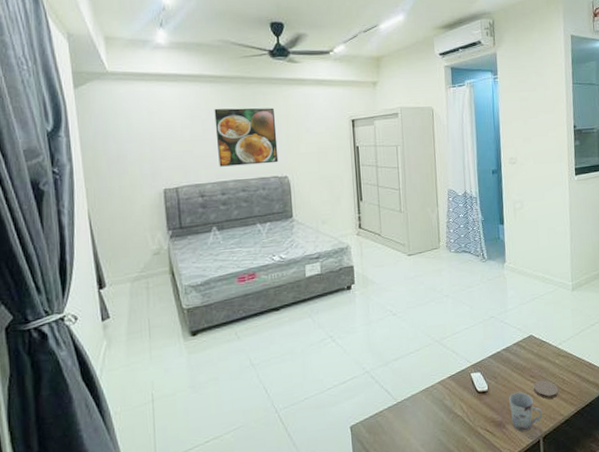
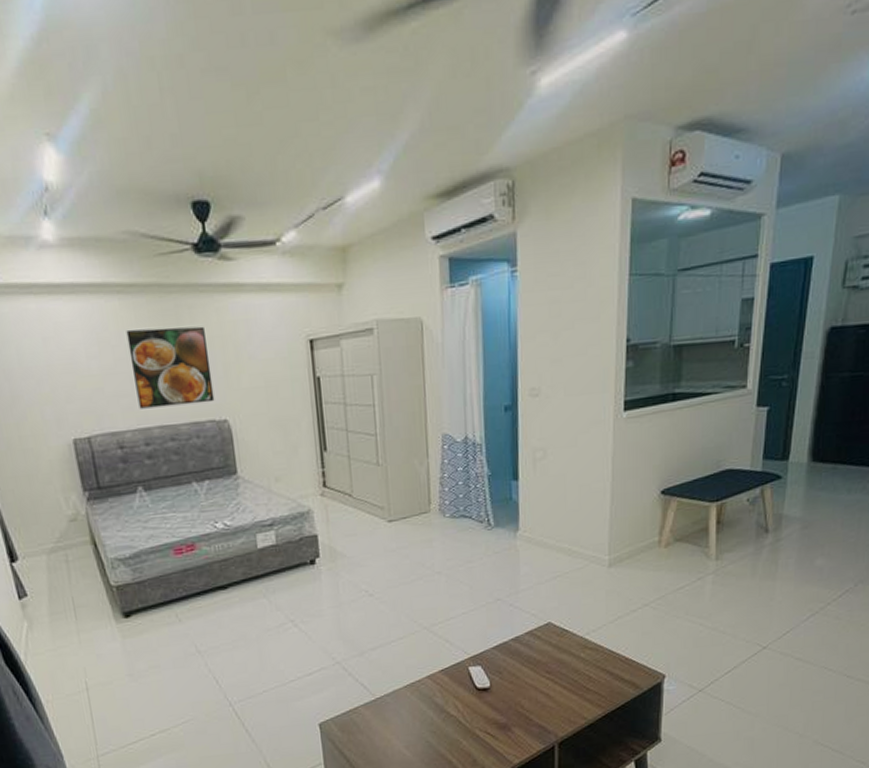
cup: present [509,391,543,432] -> none [517,690,560,737]
coaster: present [533,379,559,399] -> none [549,676,582,699]

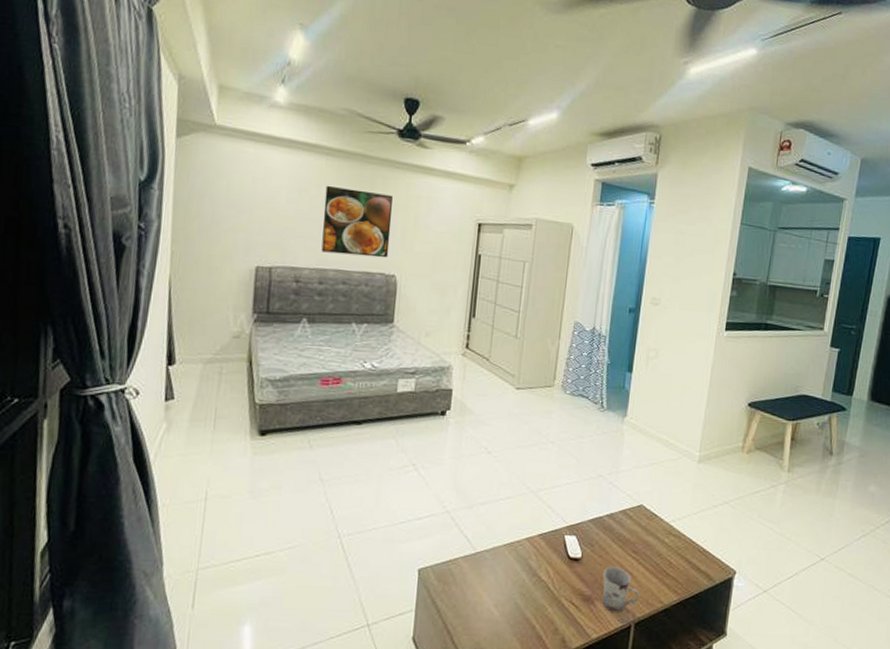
cup: none [517,690,560,737] -> present [602,566,640,613]

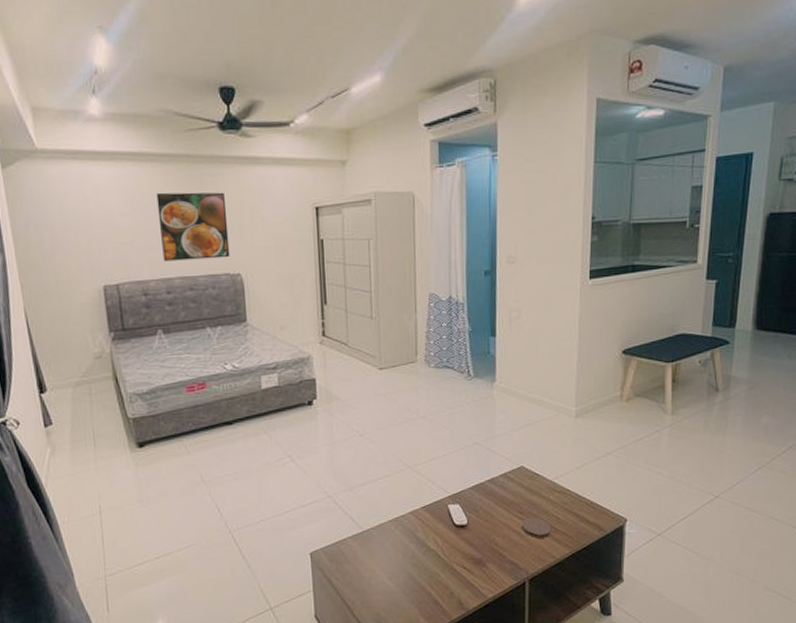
cup: present [602,566,640,613] -> none [492,528,531,572]
coaster: none [633,558,663,581] -> present [521,517,551,538]

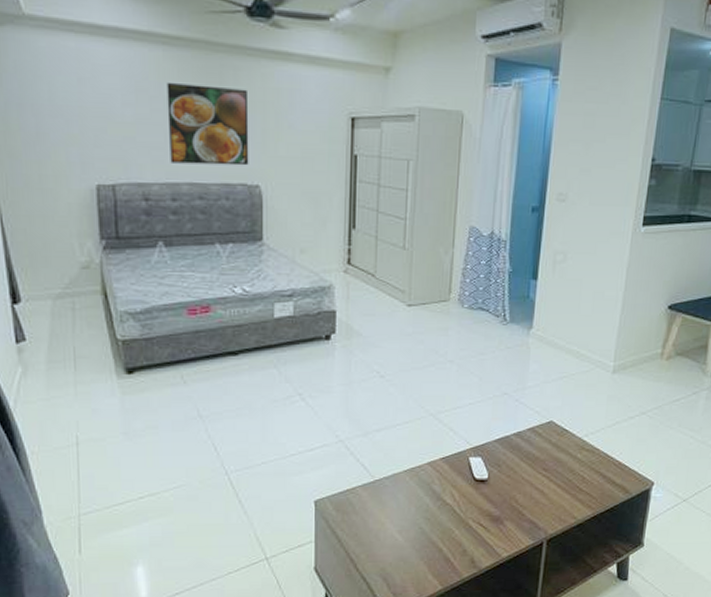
coaster: present [521,517,551,538] -> none [544,475,576,498]

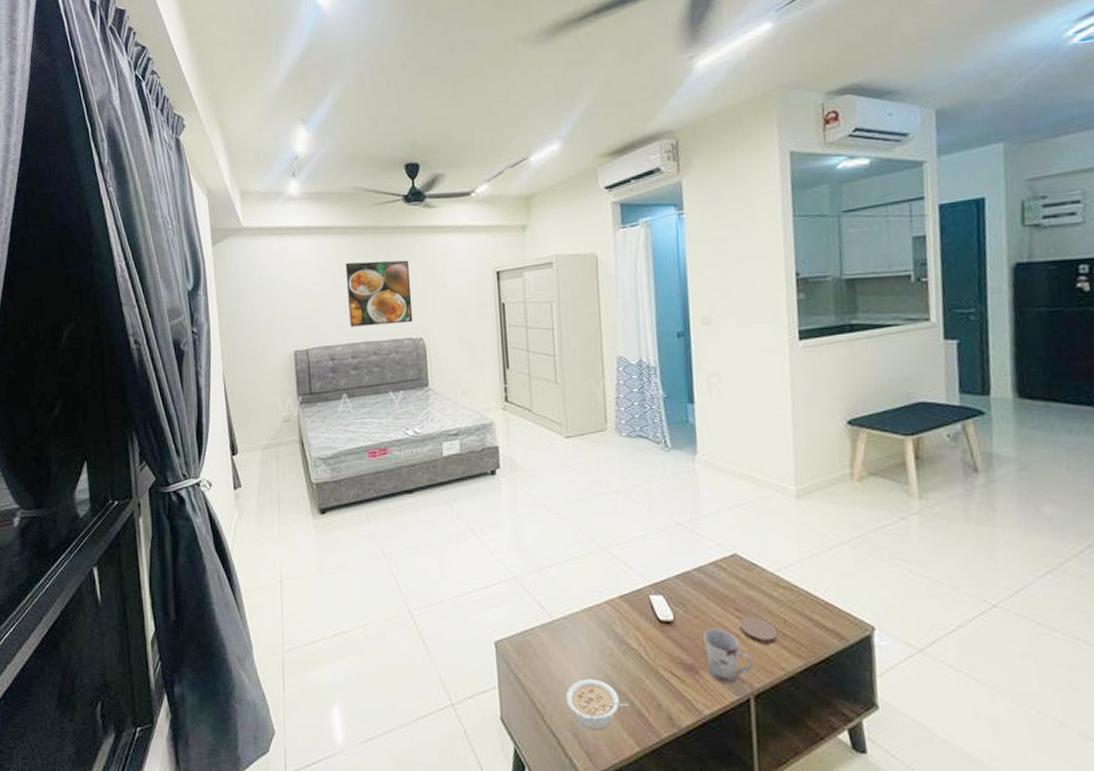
legume: none [379,531,438,574] -> present [565,679,630,730]
cup: none [512,485,552,532] -> present [704,628,754,684]
coaster: none [544,475,576,498] -> present [739,616,778,644]

